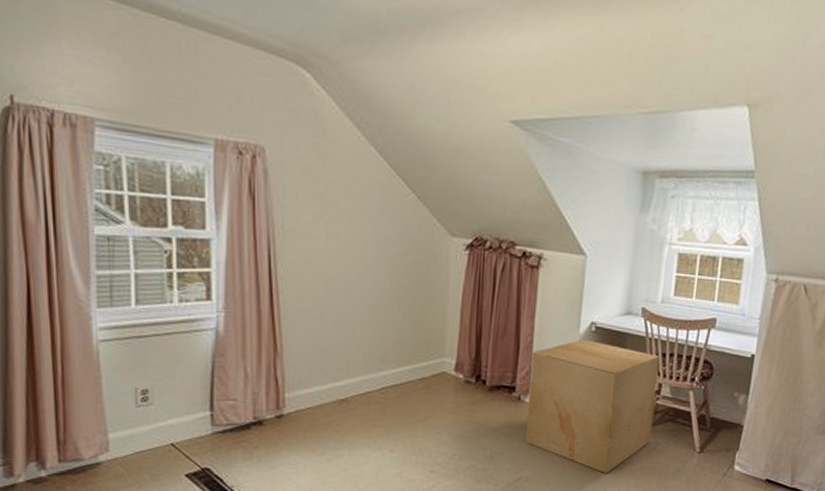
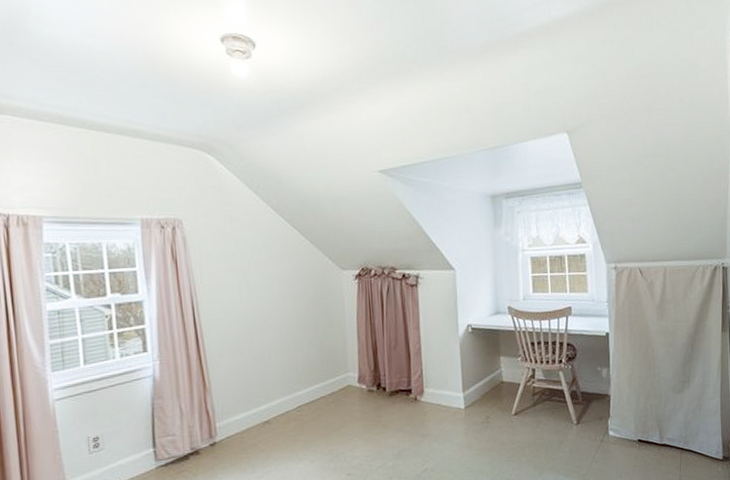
cardboard box: present [526,339,660,473] -> none [422,339,533,455]

